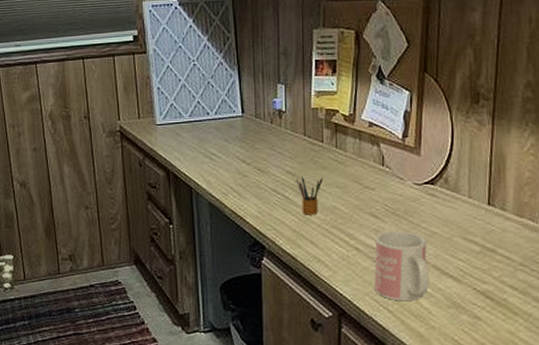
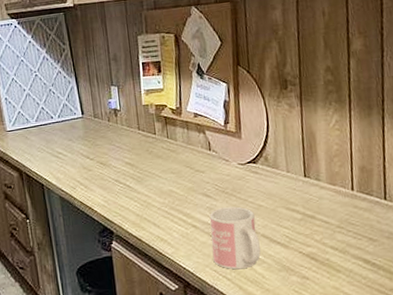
pencil box: present [296,175,323,215] -> none [135,165,159,200]

